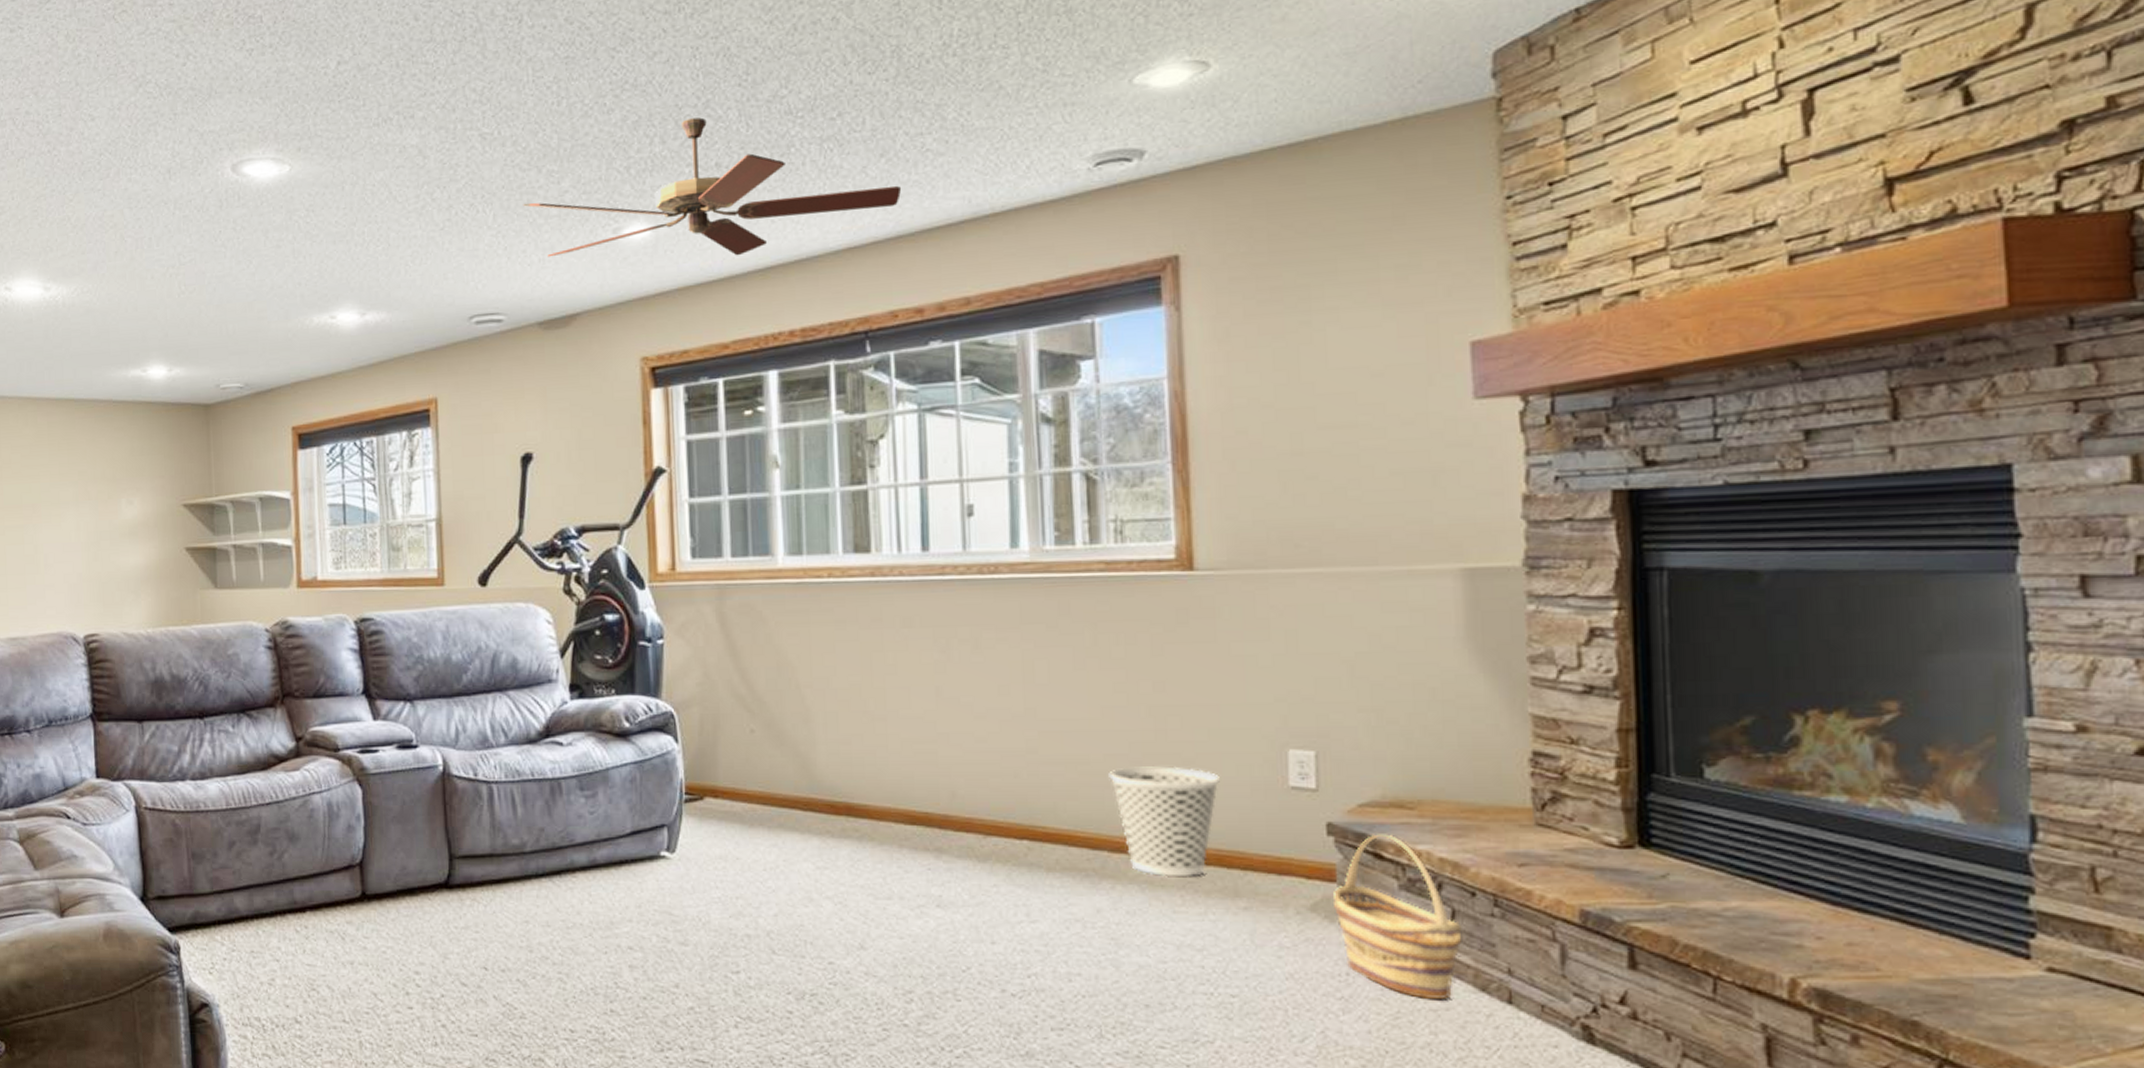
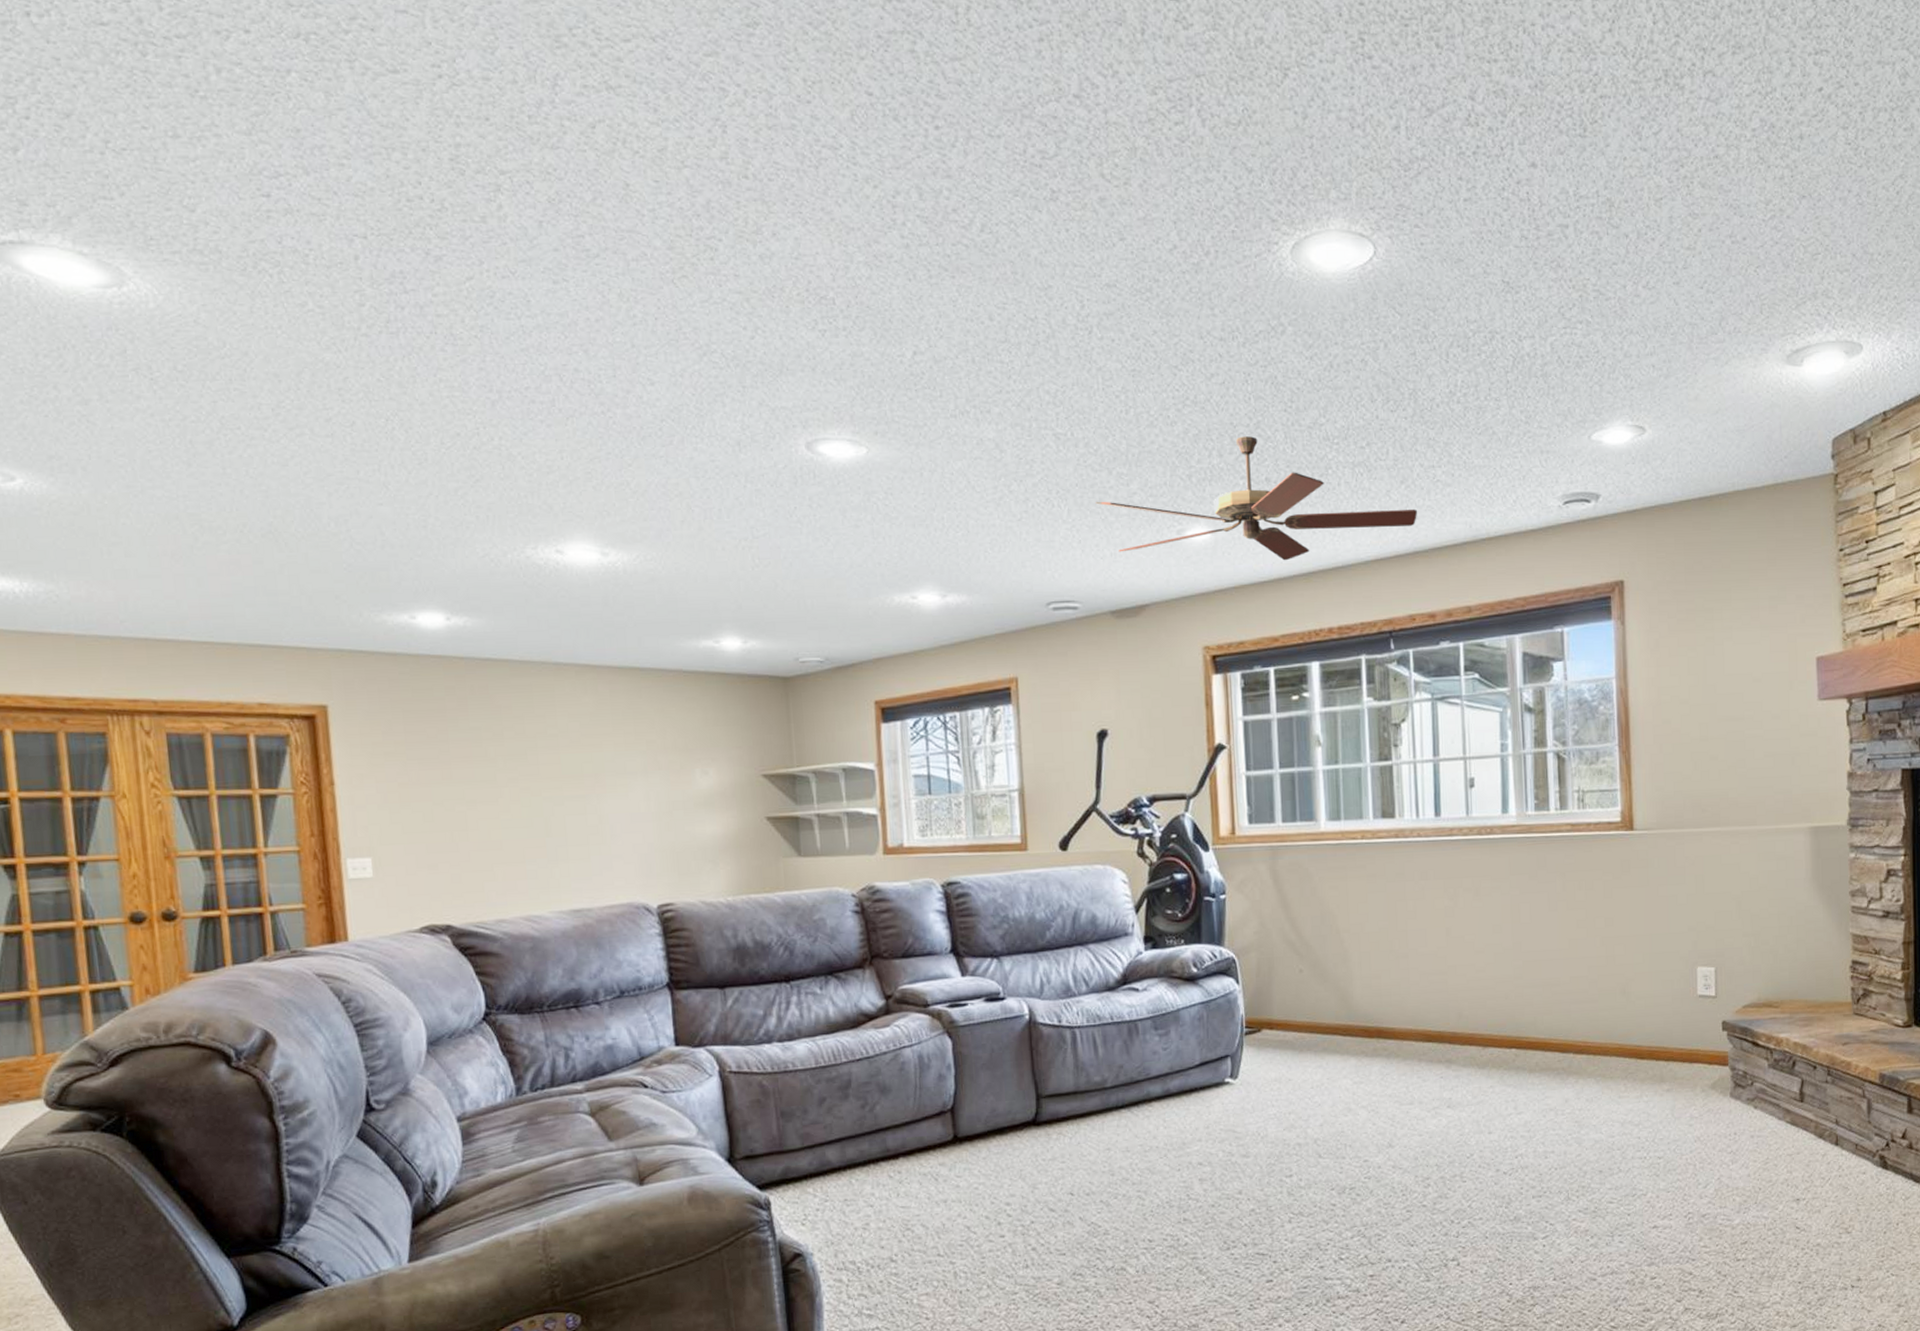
wastebasket: present [1109,766,1220,878] -> none [1574,984,1651,1071]
basket: present [1334,834,1463,1000] -> none [1726,1027,1808,1147]

